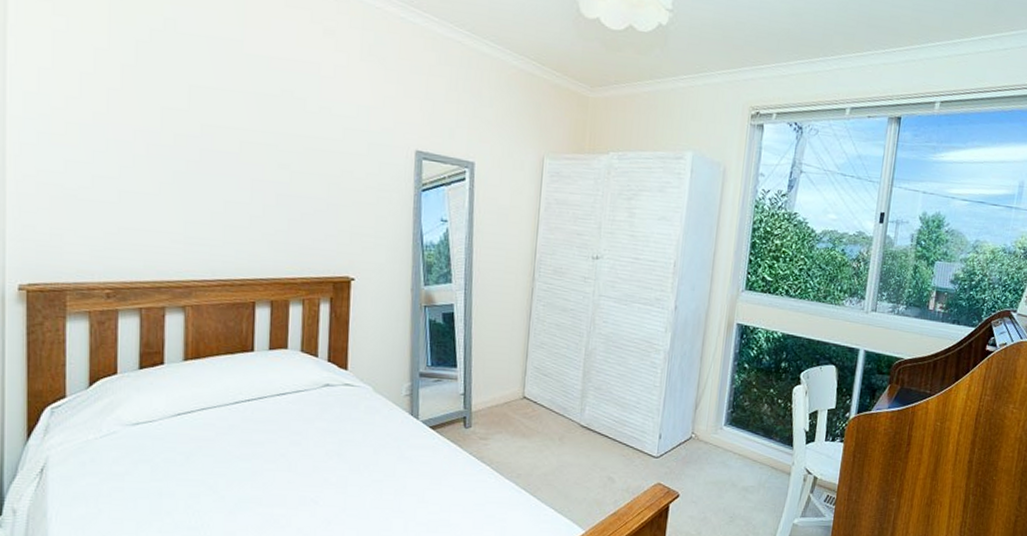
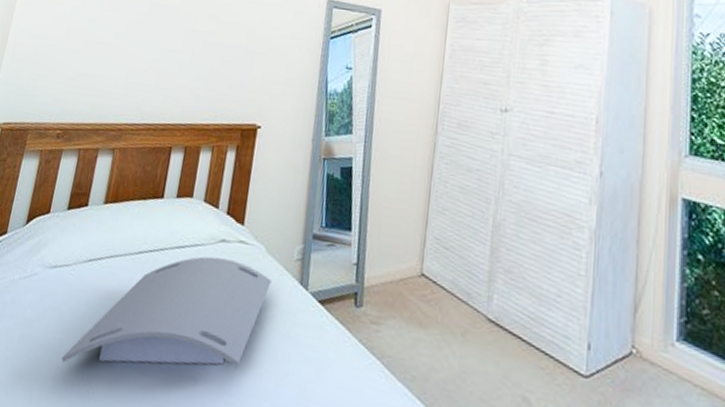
serving tray: none [164,400,382,506] -> present [61,256,271,367]

